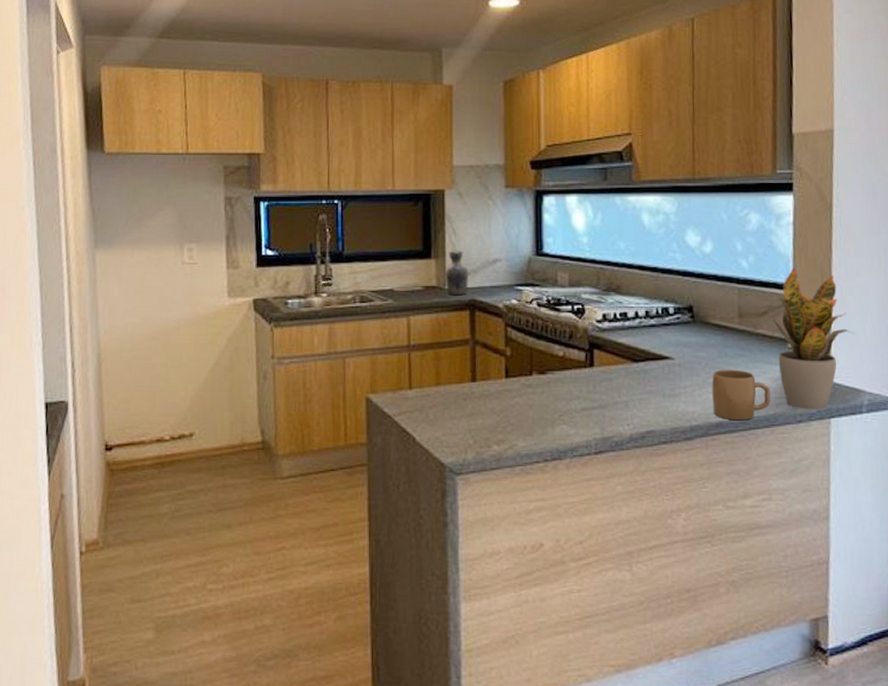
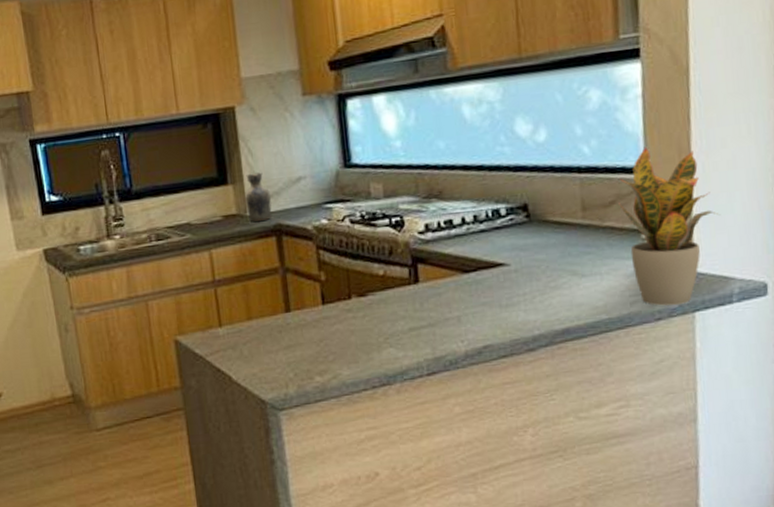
mug: present [712,369,771,421] -> none [554,269,624,325]

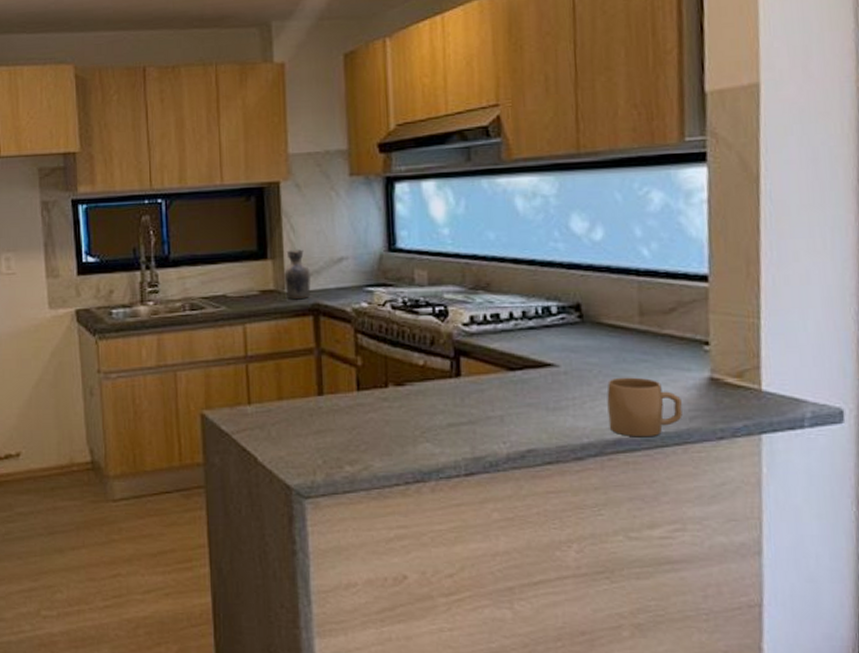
mug: none [554,269,624,325] -> present [607,377,682,437]
potted plant: present [619,146,721,306] -> none [679,254,792,424]

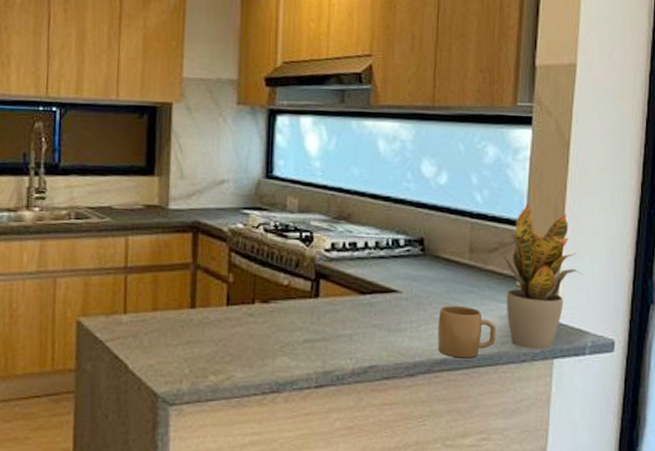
ceramic jug: present [284,249,311,300] -> none [168,168,193,217]
potted plant: none [679,254,792,424] -> present [501,204,583,350]

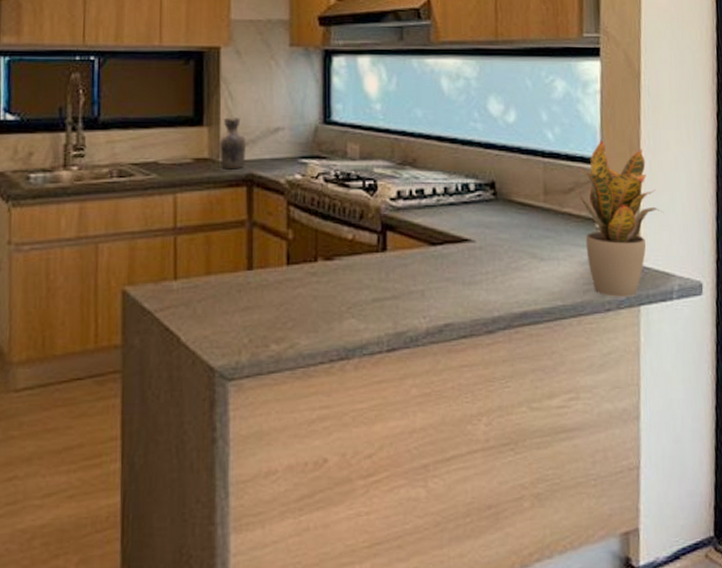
ceramic jug: none [168,168,193,217] -> present [220,117,246,170]
mug: present [437,305,496,359] -> none [515,252,578,310]

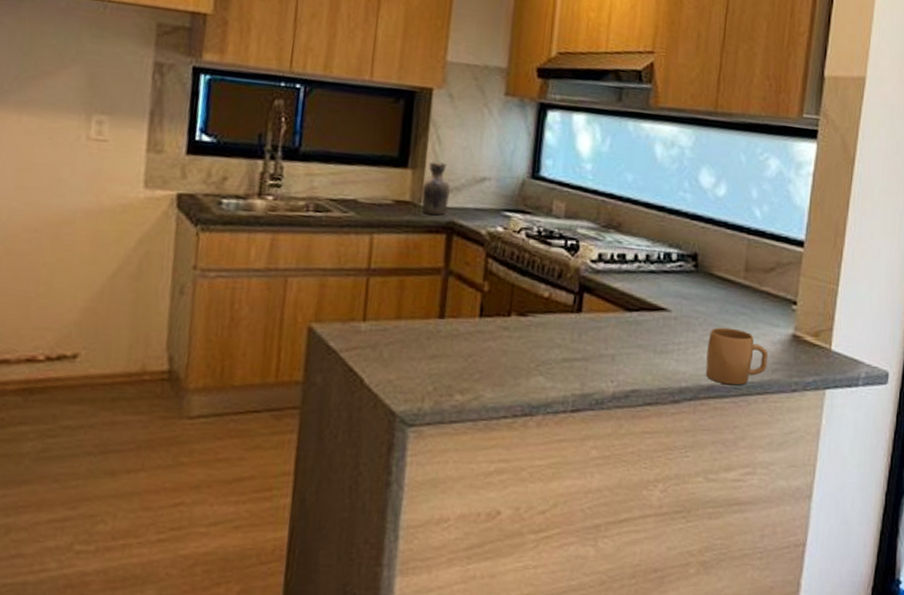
mug: none [515,252,578,310] -> present [705,327,768,386]
potted plant: present [577,139,664,297] -> none [777,222,861,380]

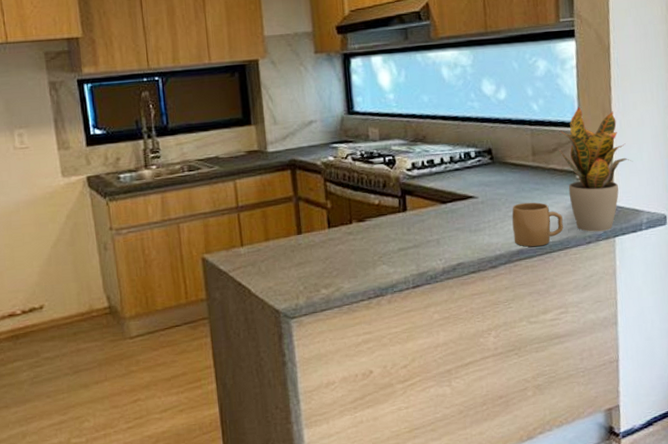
ceramic jug: present [422,161,450,216] -> none [265,115,288,158]
potted plant: none [777,222,861,380] -> present [559,106,633,232]

